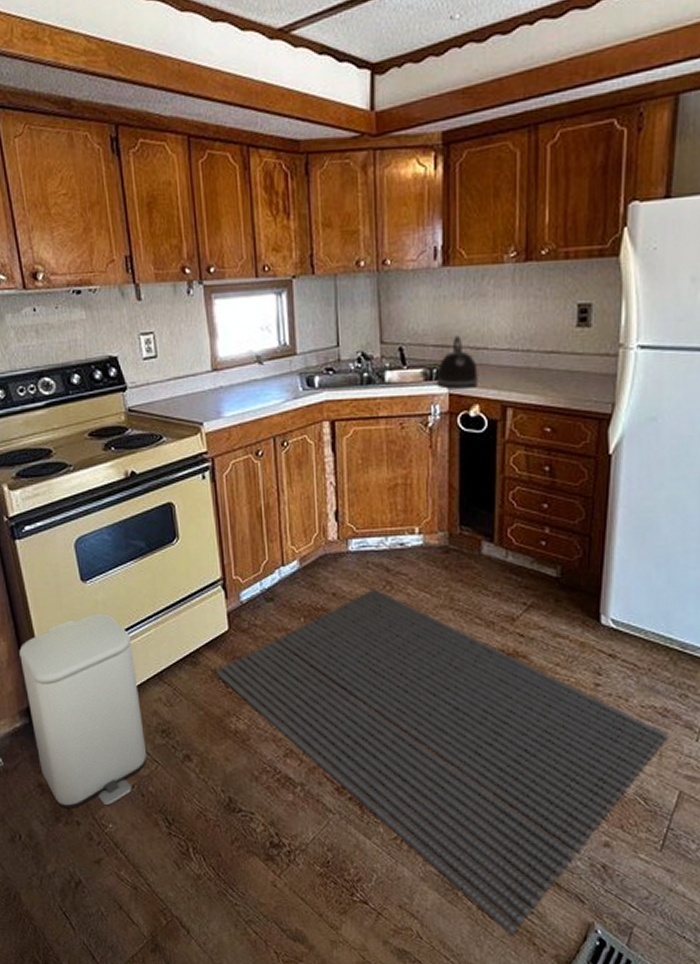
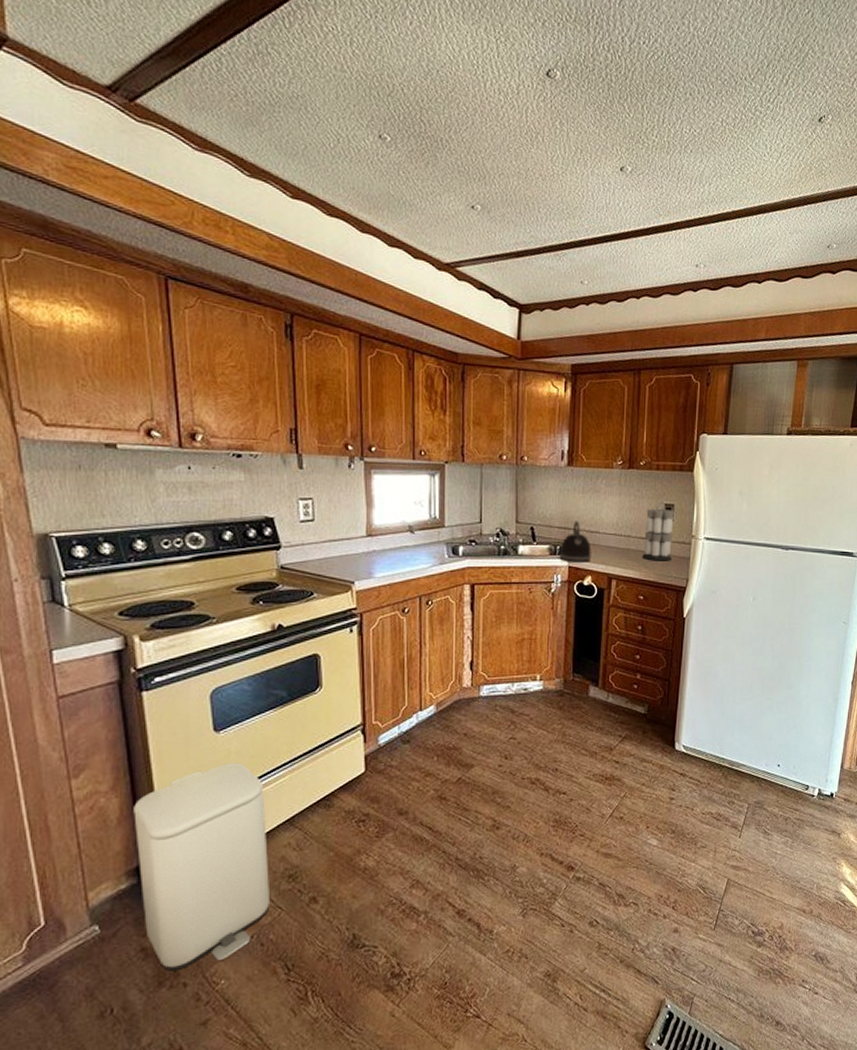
floor mat: present [215,588,668,936] -> none [348,728,721,1023]
spice rack: none [548,301,592,382] -> present [642,502,674,561]

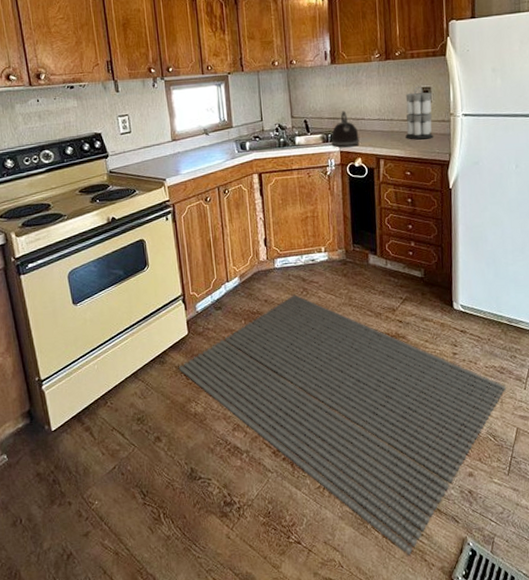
pedal bin: present [134,763,271,971] -> none [22,328,126,492]
floor mat: none [348,728,721,1023] -> present [178,294,506,556]

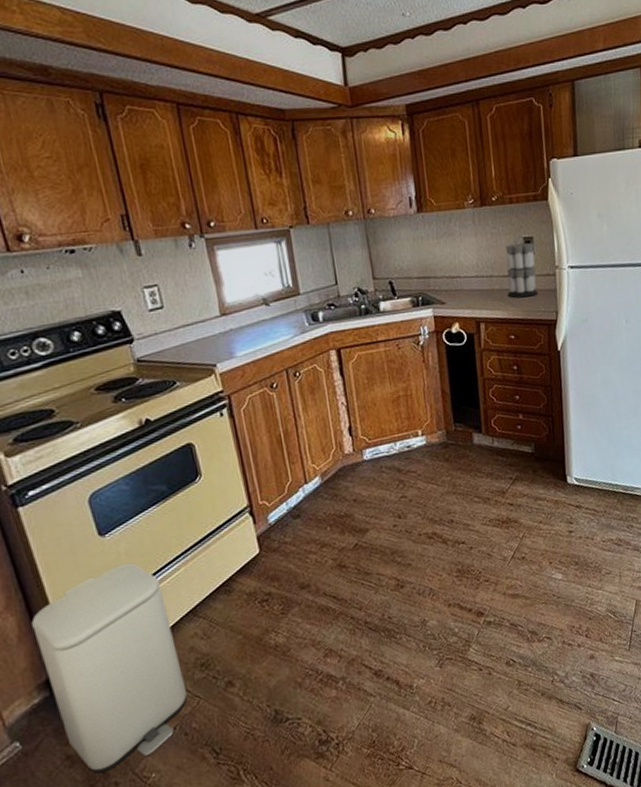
pedal bin: none [22,328,126,492] -> present [31,563,188,774]
floor mat: present [178,294,506,556] -> none [250,488,624,755]
kettle: present [331,110,360,148] -> none [422,268,456,312]

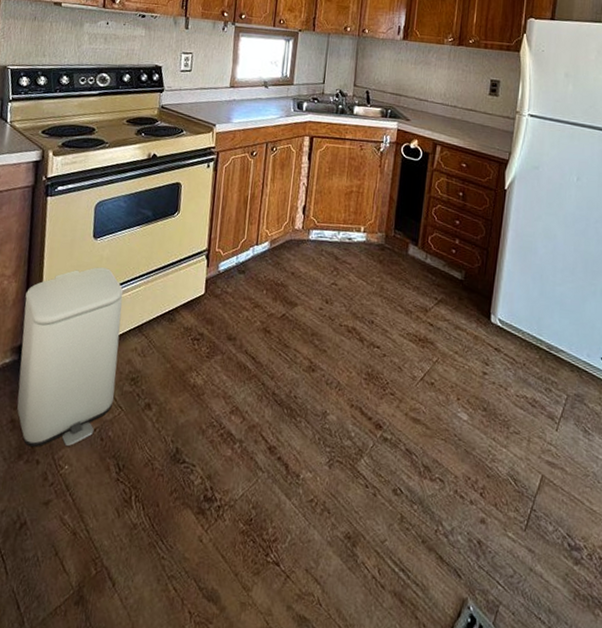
spice rack: present [505,236,538,298] -> none [467,77,500,134]

